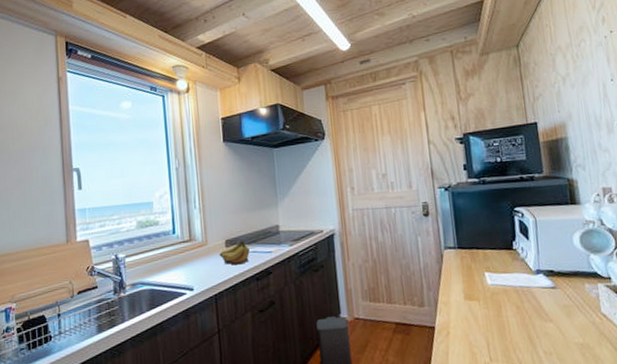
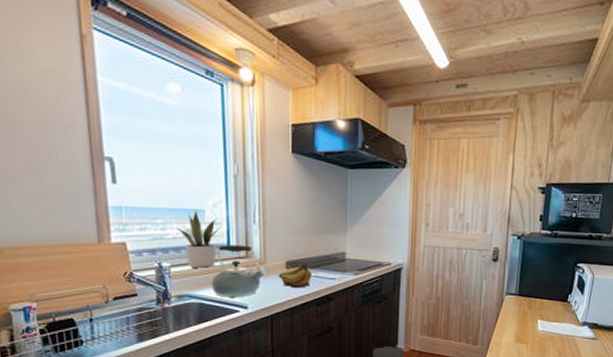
potted plant: none [129,203,168,257] -> present [176,209,223,269]
kettle: none [160,229,210,282] -> present [211,244,268,298]

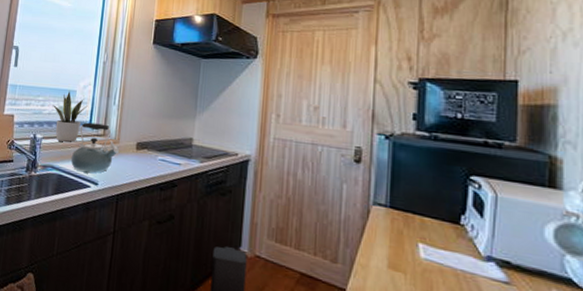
fruit: present [278,263,312,288] -> none [128,145,159,171]

